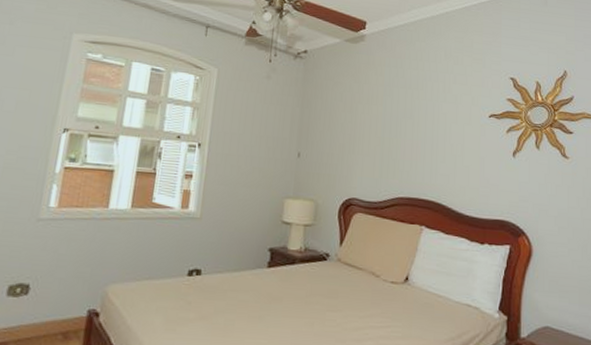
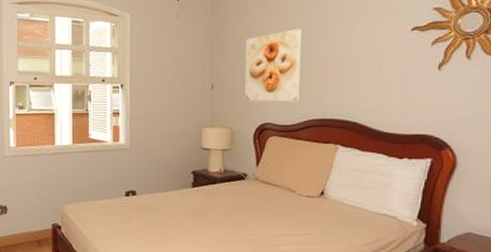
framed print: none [332,104,390,178] -> present [245,29,301,102]

